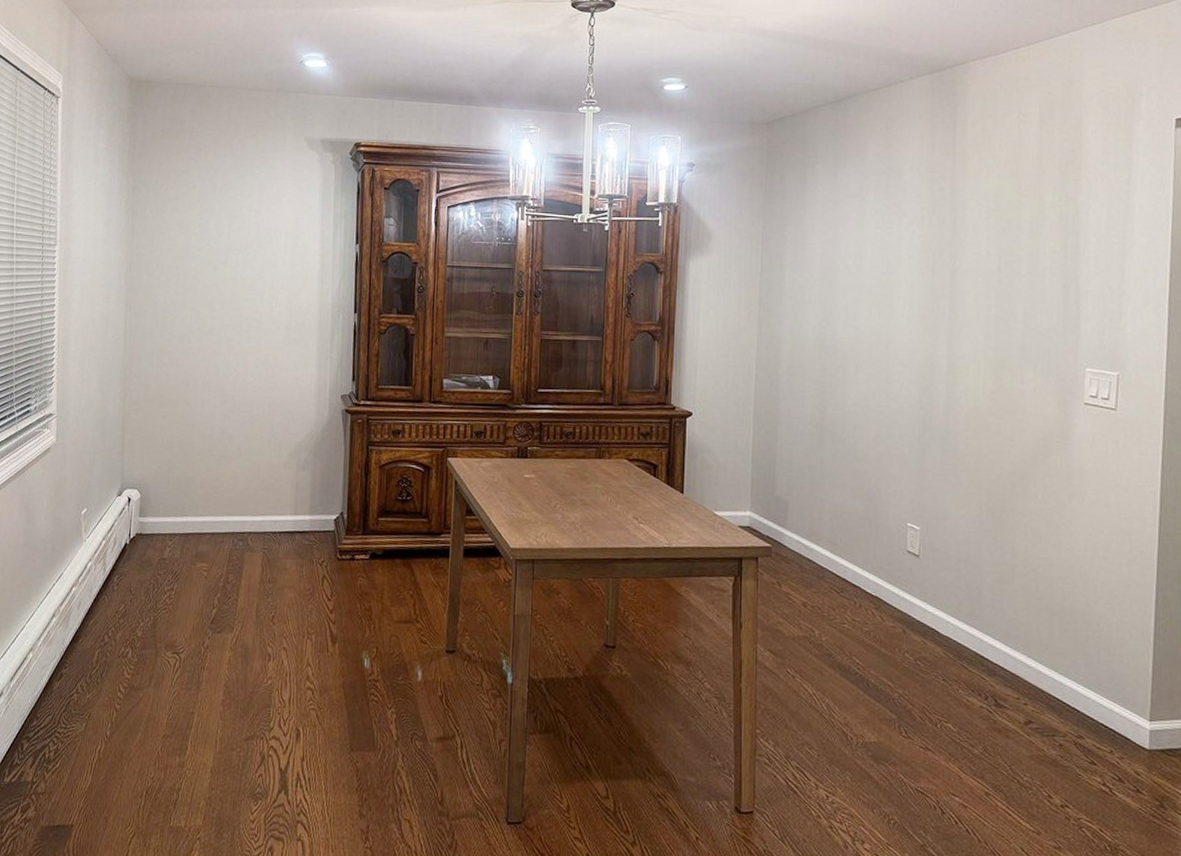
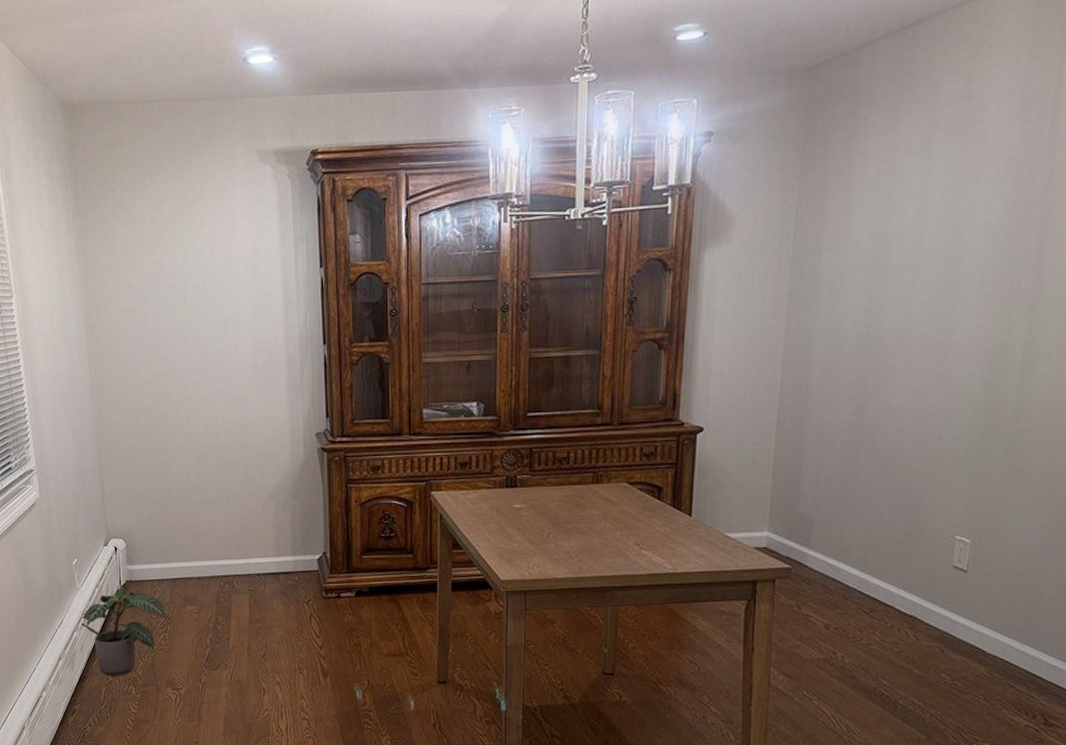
potted plant: none [82,539,174,638] -> present [81,586,166,677]

